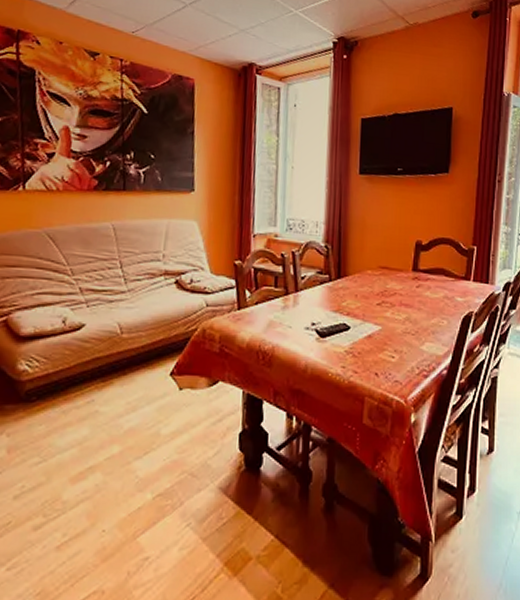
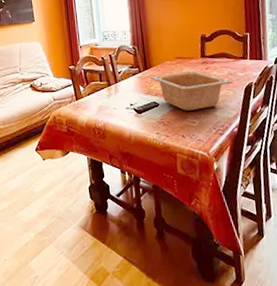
serving bowl: none [343,287,450,341] -> present [150,70,234,111]

